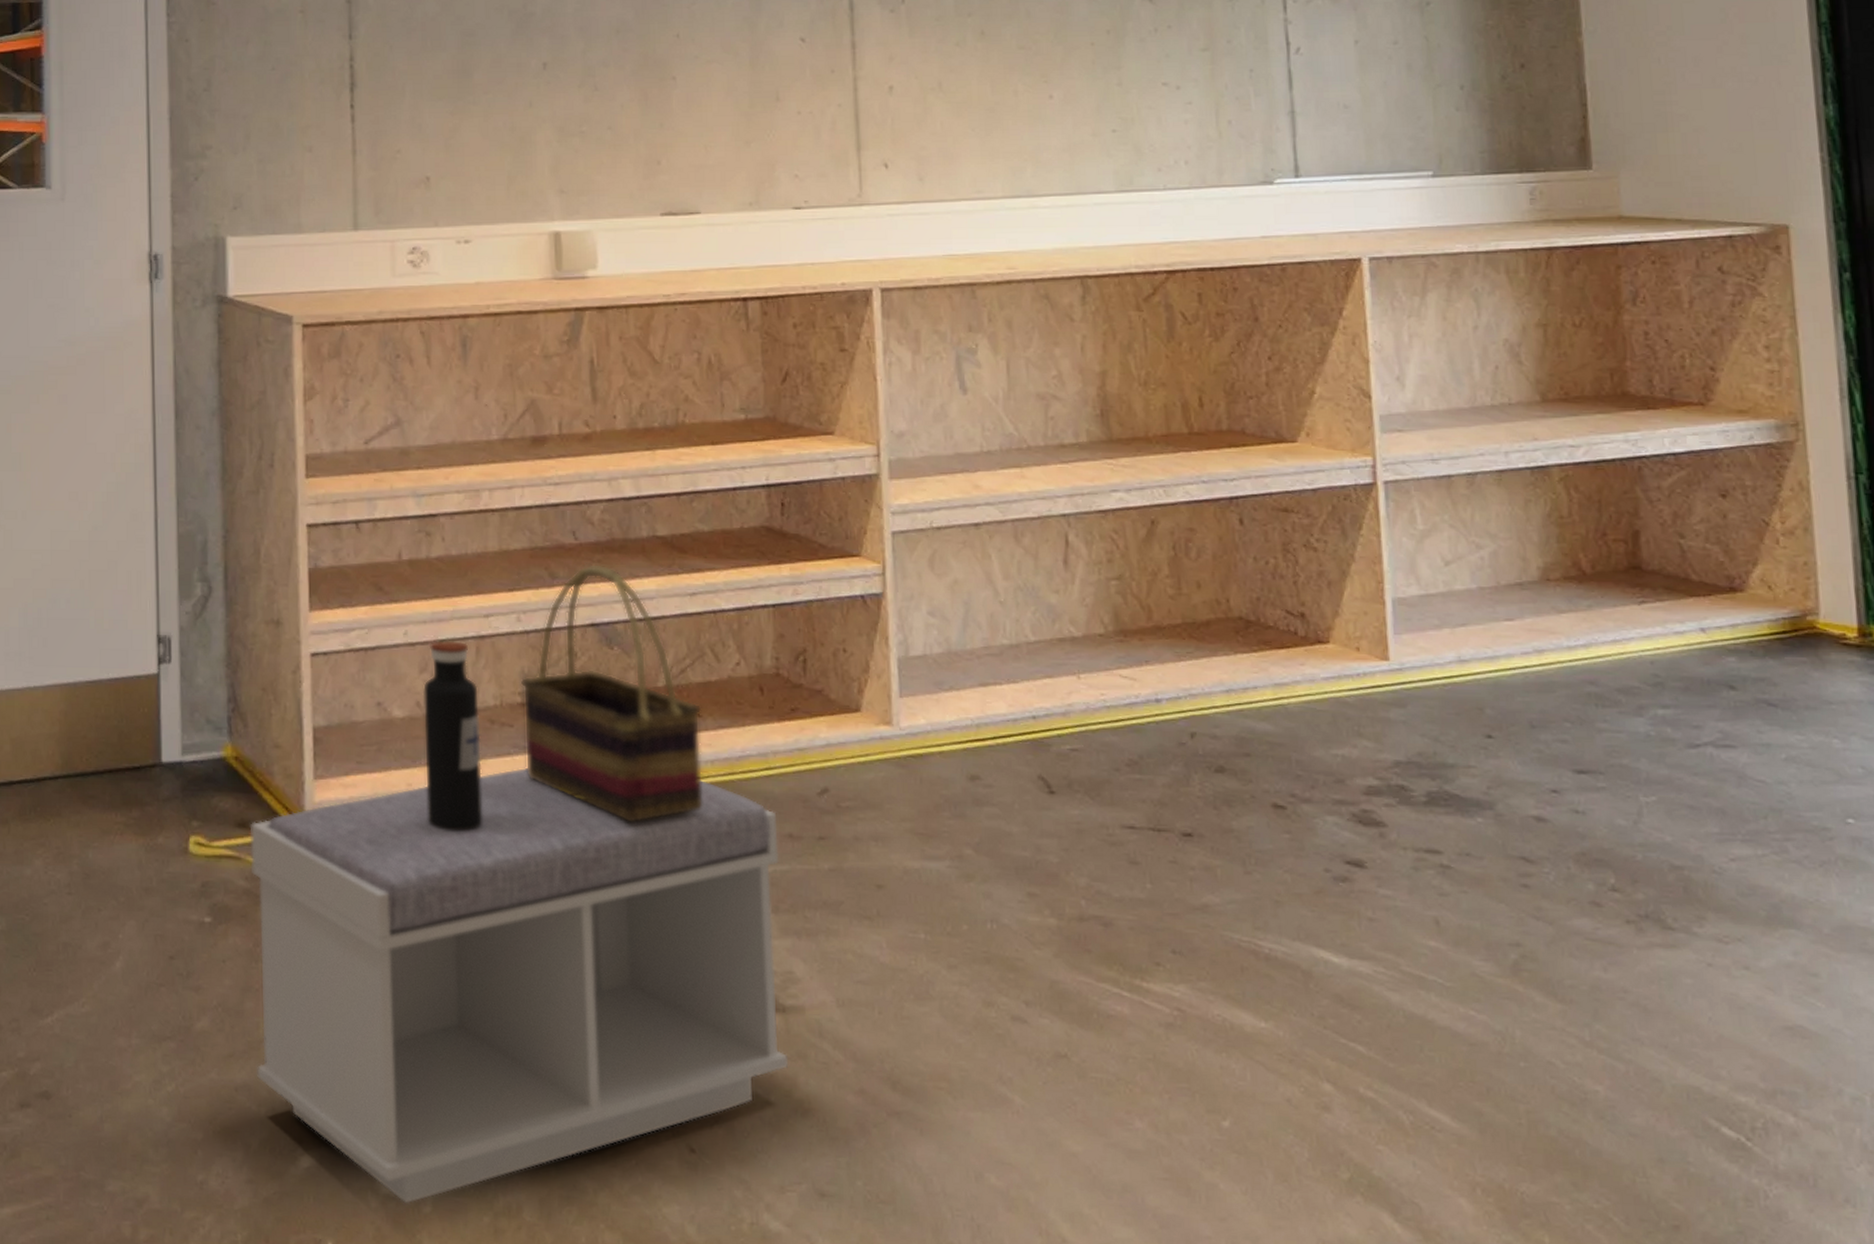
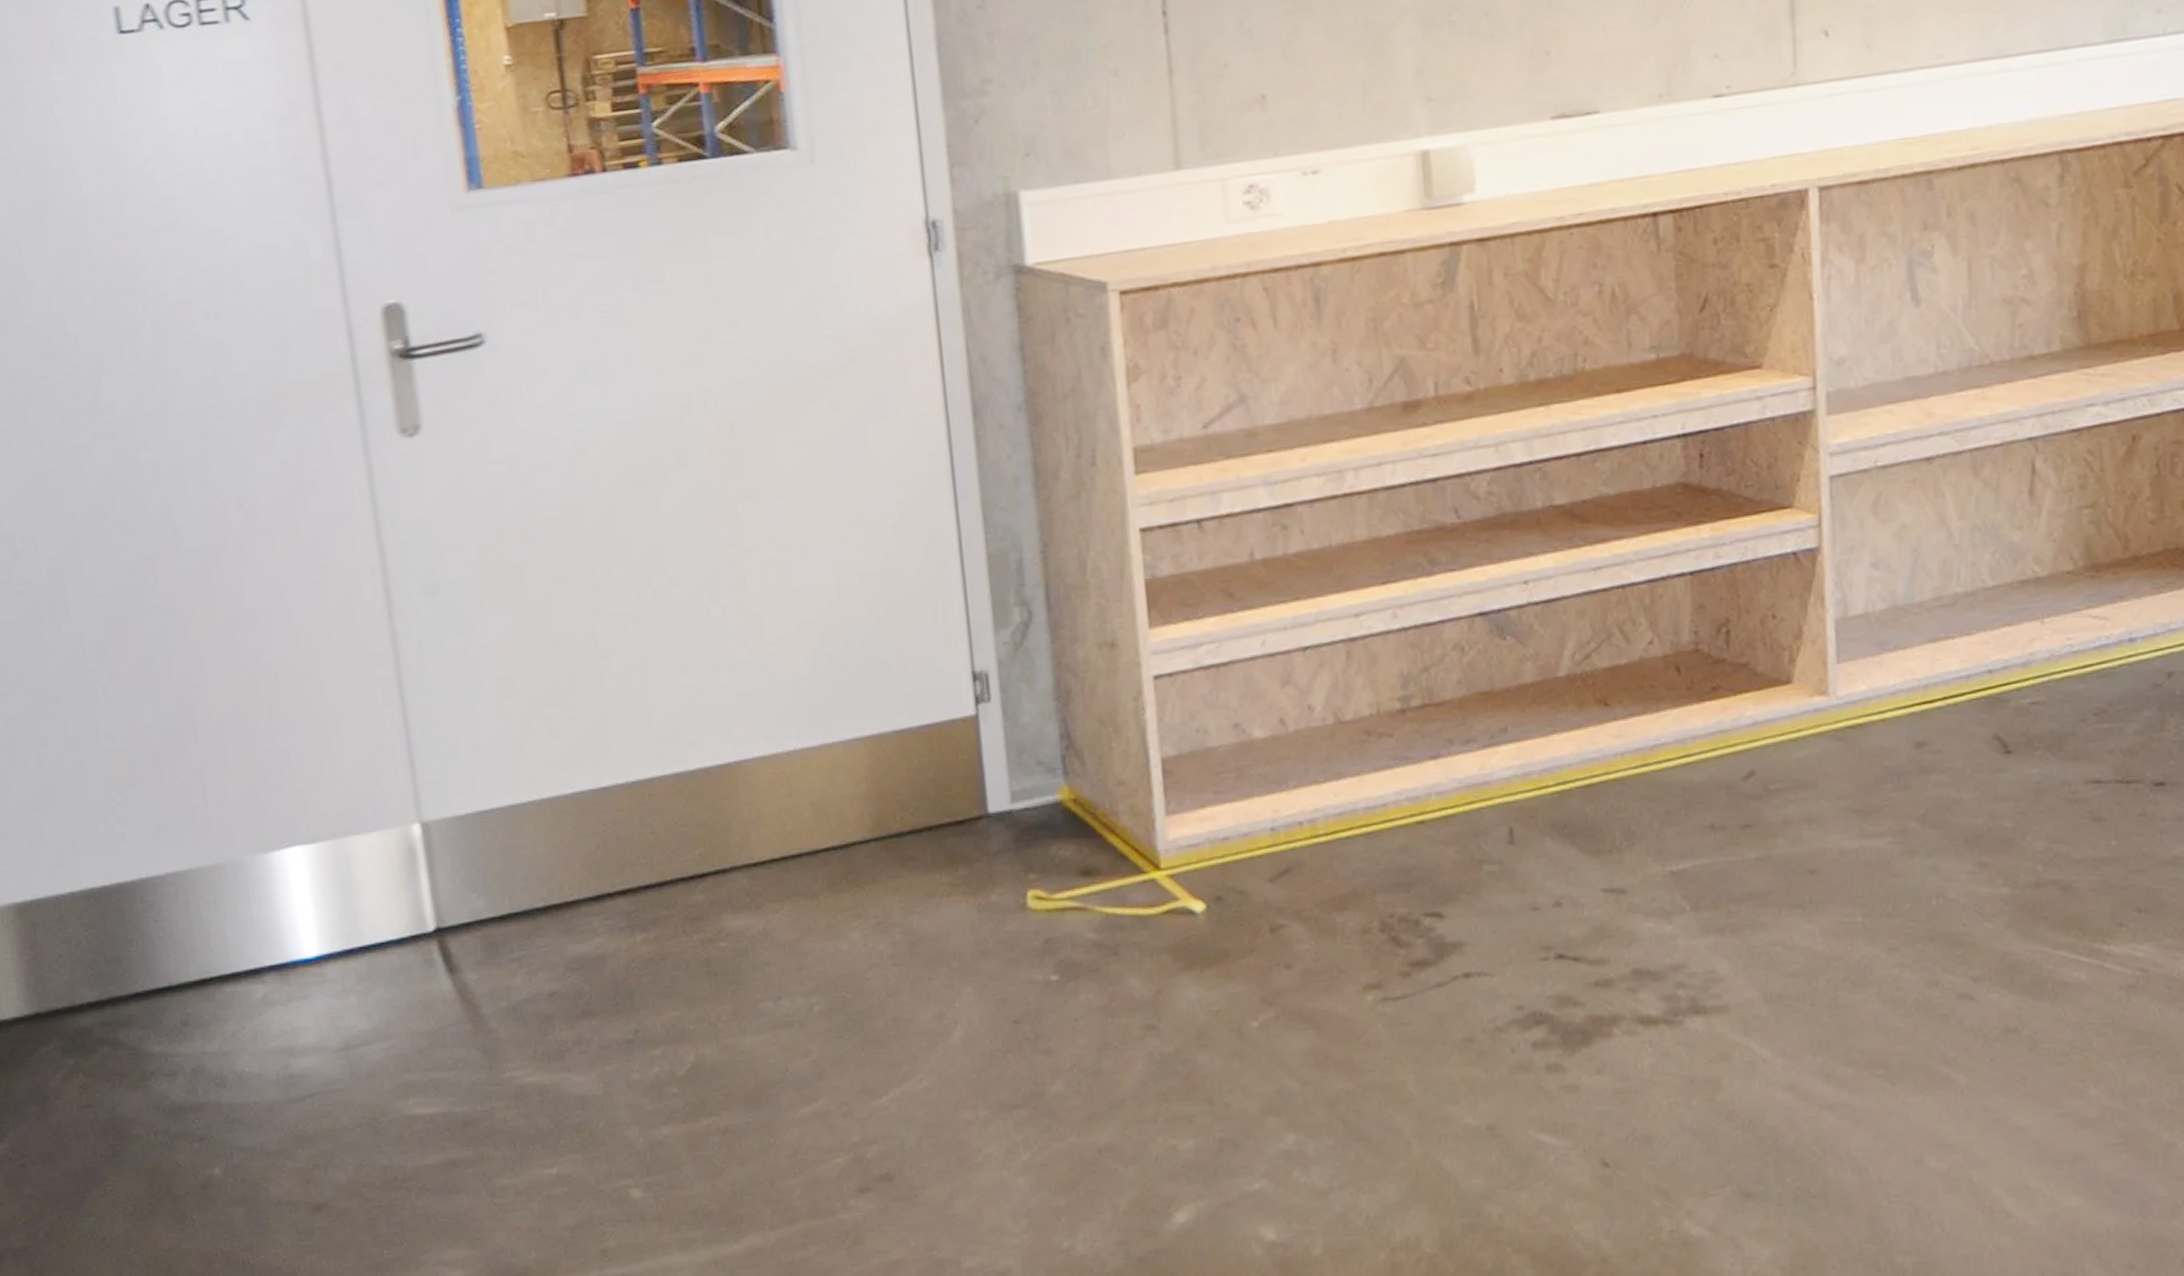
bench: present [249,767,789,1204] -> none [1095,774,1711,1249]
water bottle: present [423,641,482,832] -> none [1286,646,1361,858]
woven basket: present [520,563,702,822] -> none [1399,543,1611,829]

